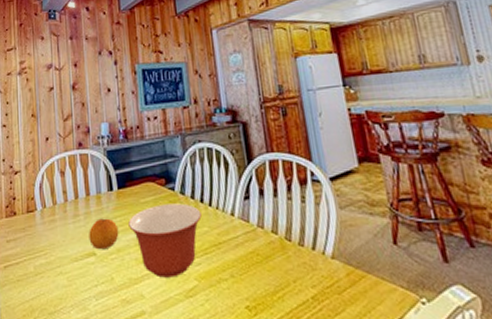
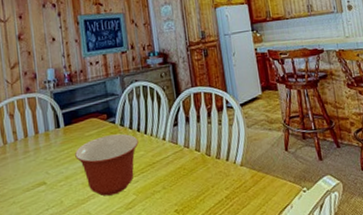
fruit: present [89,218,119,250] -> none [39,151,67,179]

